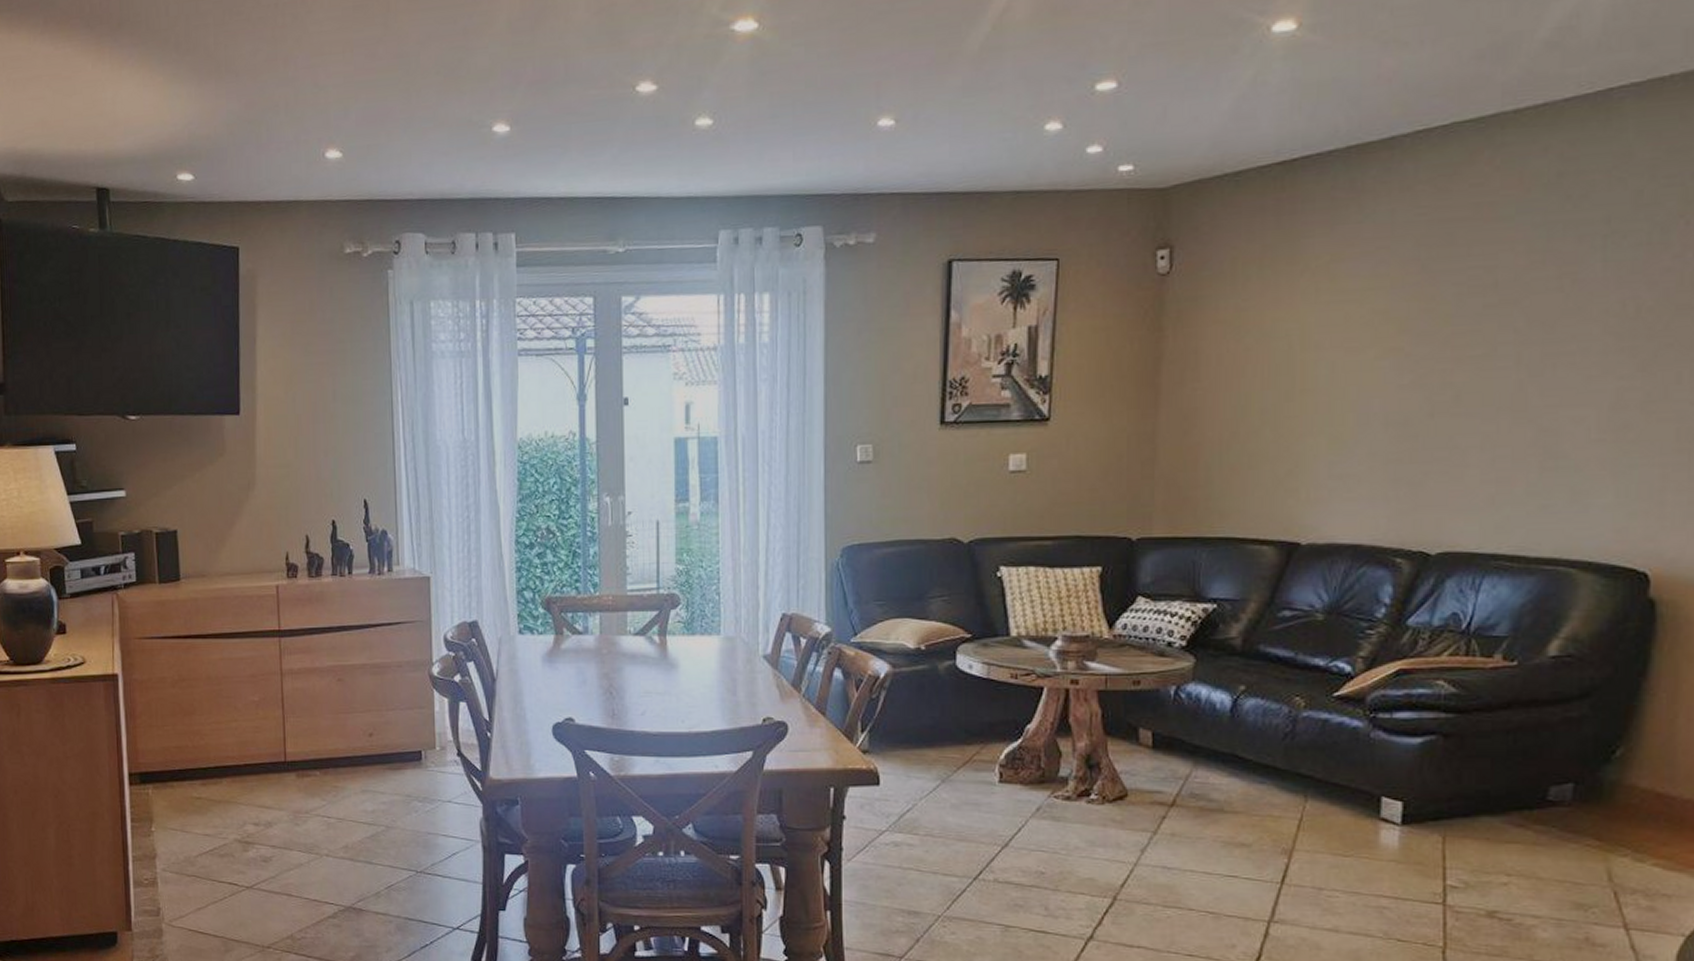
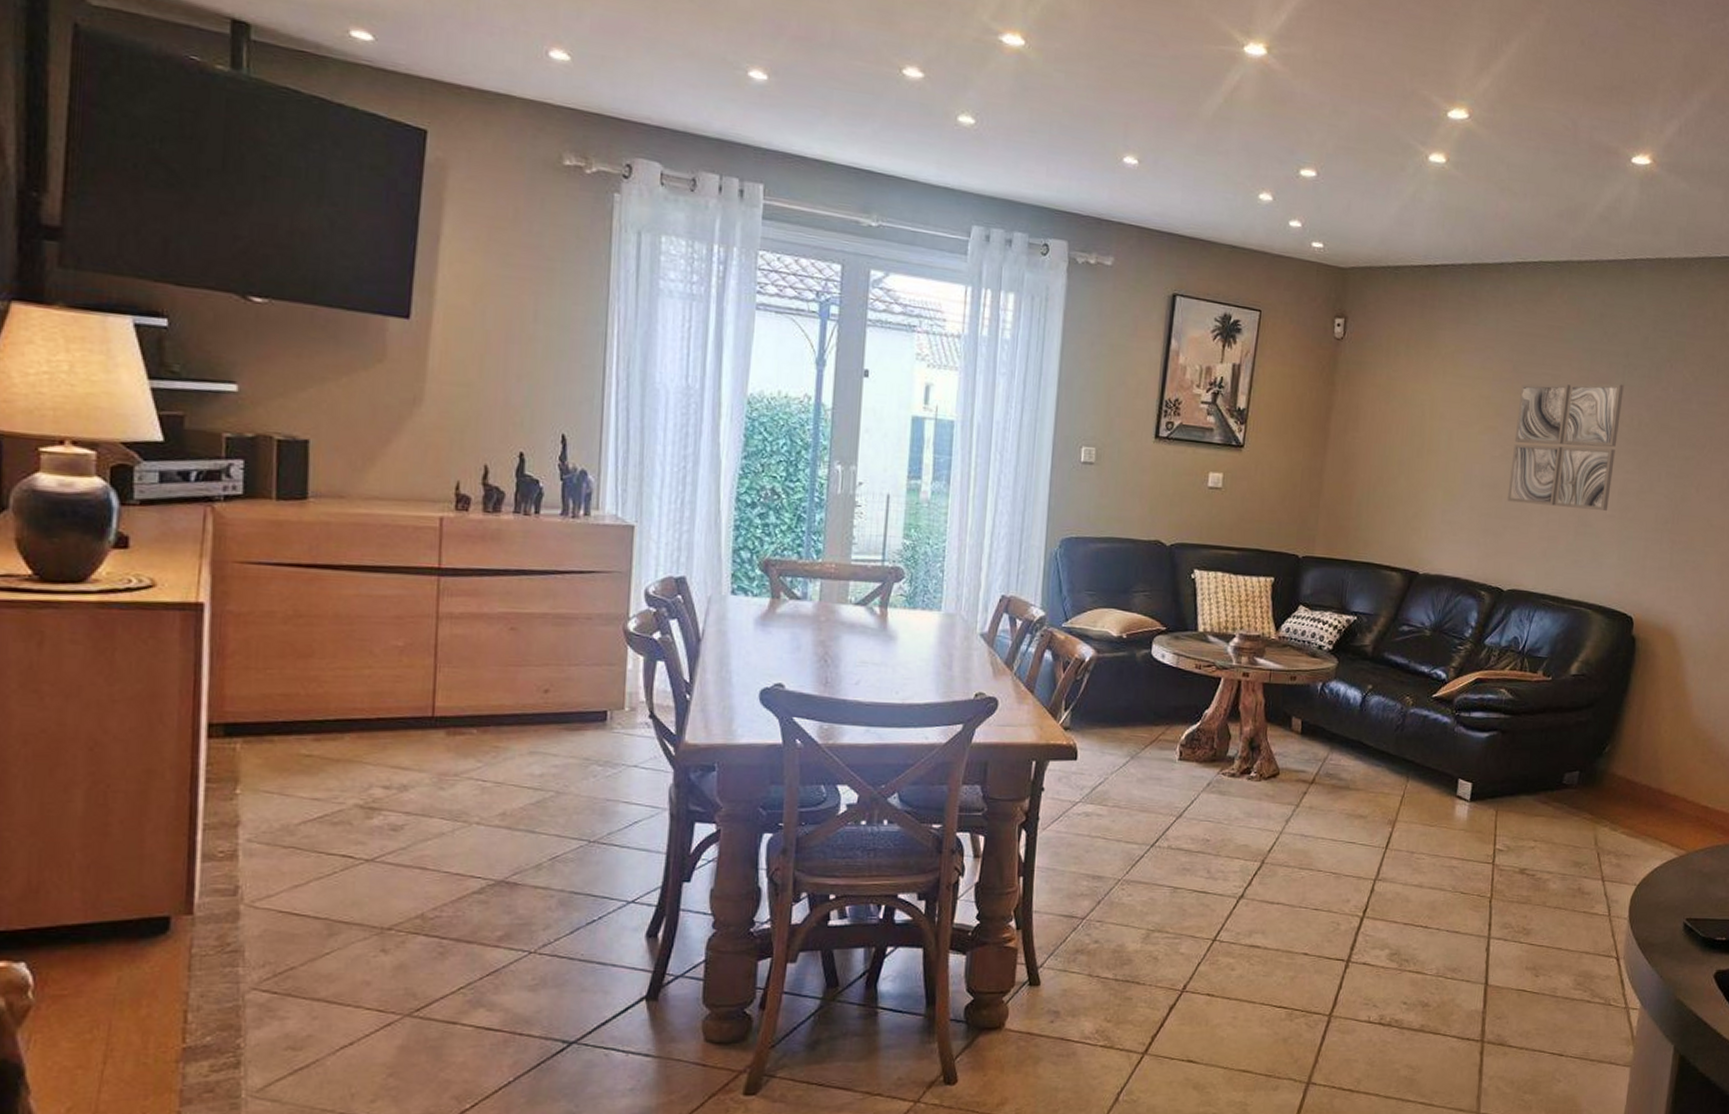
wall art: none [1426,261,1606,440] -> present [1507,383,1624,511]

